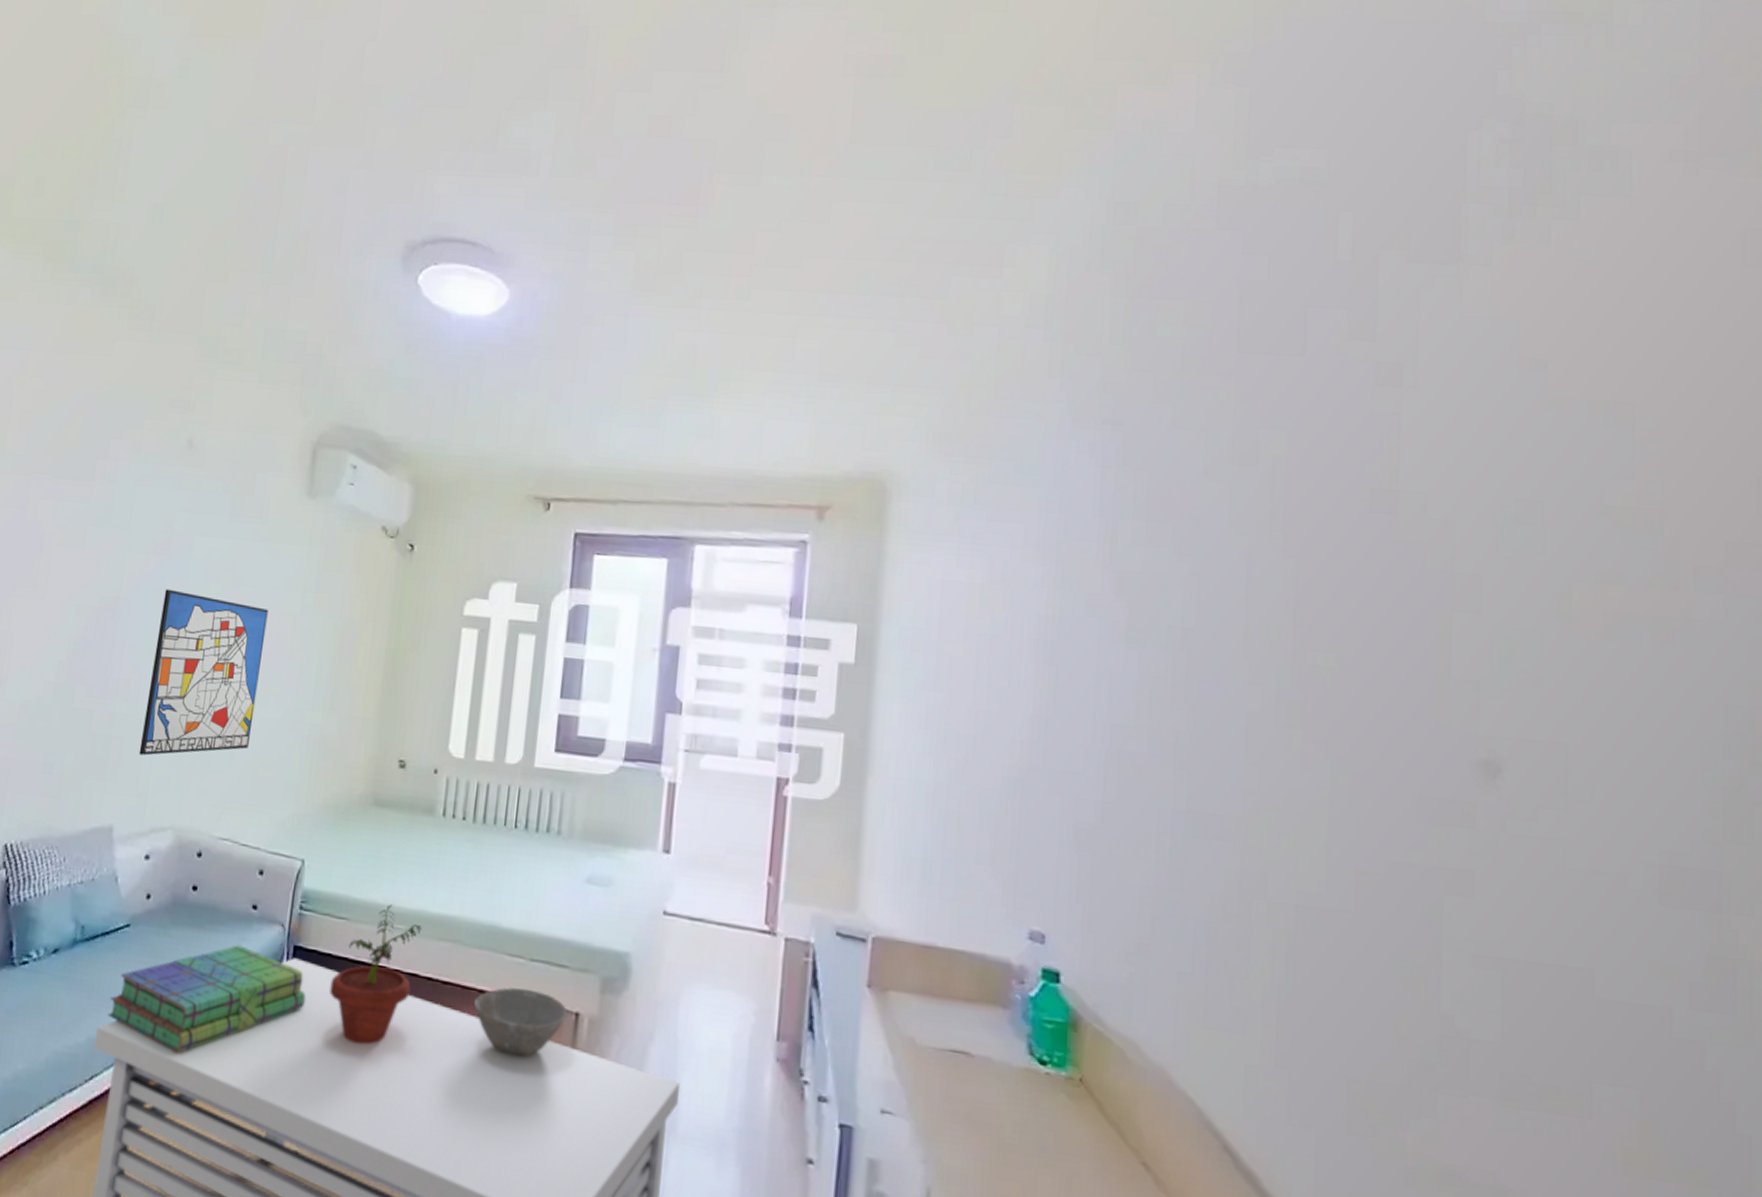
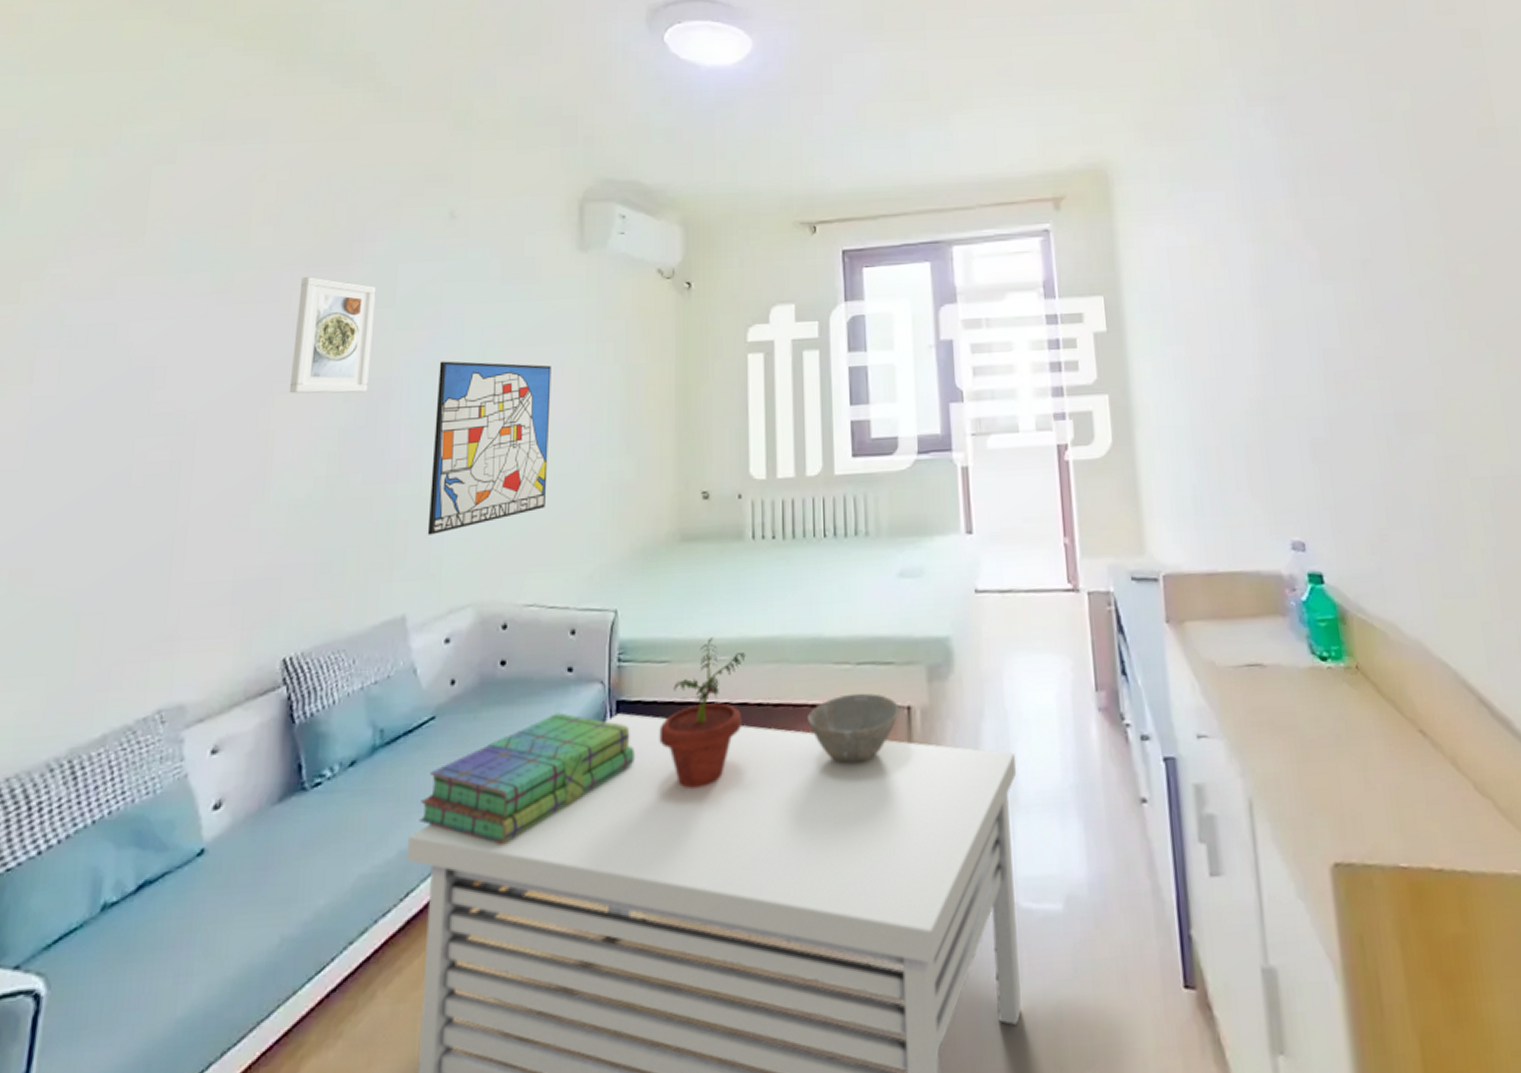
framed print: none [29,488,115,609] -> present [289,277,376,394]

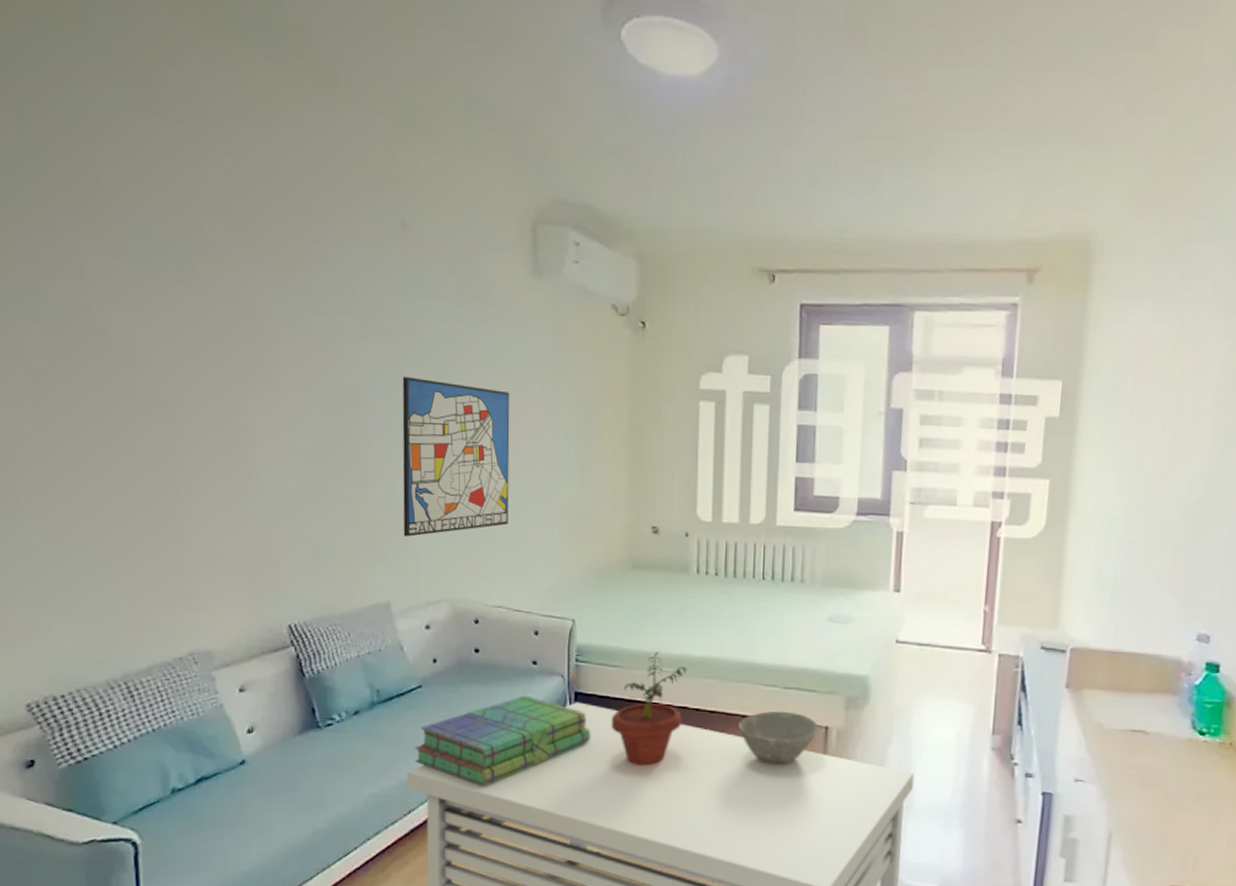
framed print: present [289,277,376,394] -> none [261,276,337,400]

